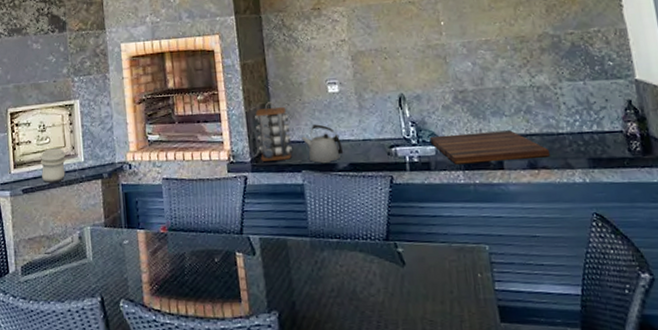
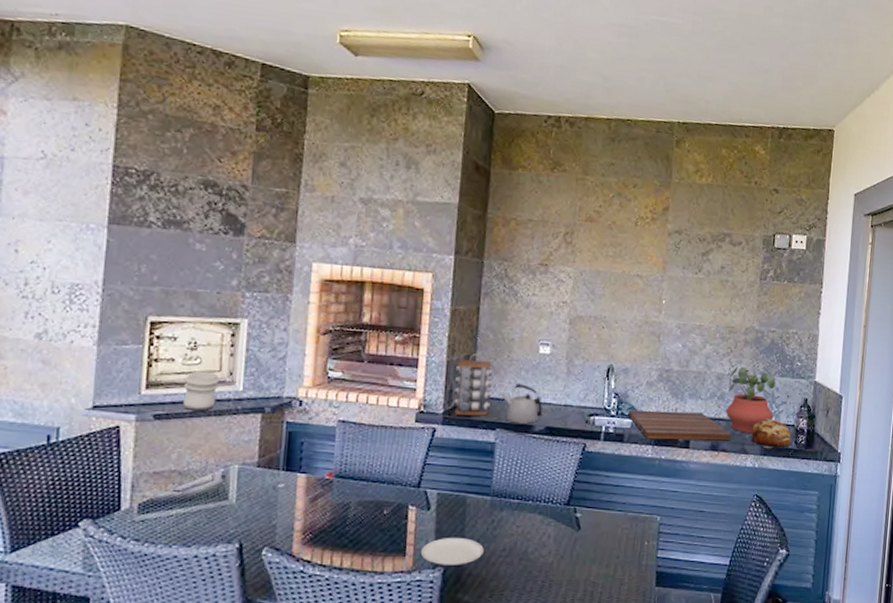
plate: none [254,280,313,309] -> present [420,537,484,565]
potted plant: none [532,74,595,146] -> present [725,366,776,433]
bread: none [571,127,624,161] -> present [751,418,792,449]

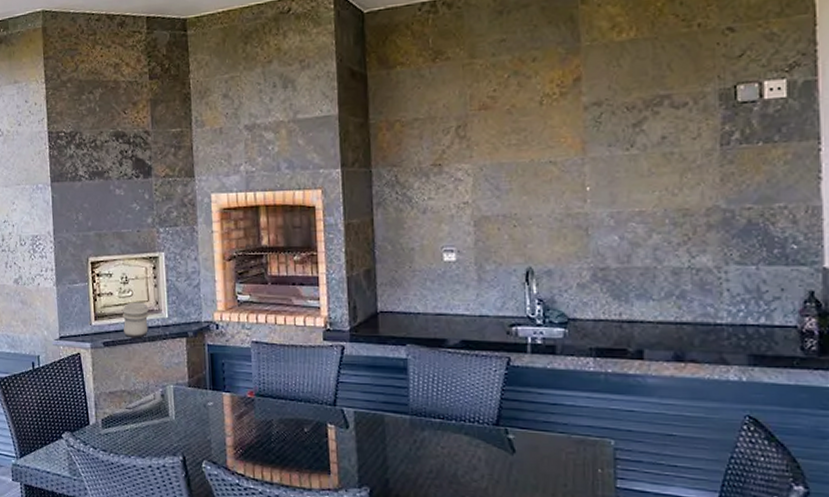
plate: present [420,537,484,565] -> none [344,456,409,486]
spice rack: present [453,354,493,417] -> none [357,267,397,333]
kettle: present [502,383,543,425] -> none [408,295,456,339]
cutting board: present [628,409,731,441] -> none [558,317,701,350]
potted plant: present [725,366,776,433] -> none [690,256,763,339]
bread: present [751,418,792,449] -> none [730,320,794,358]

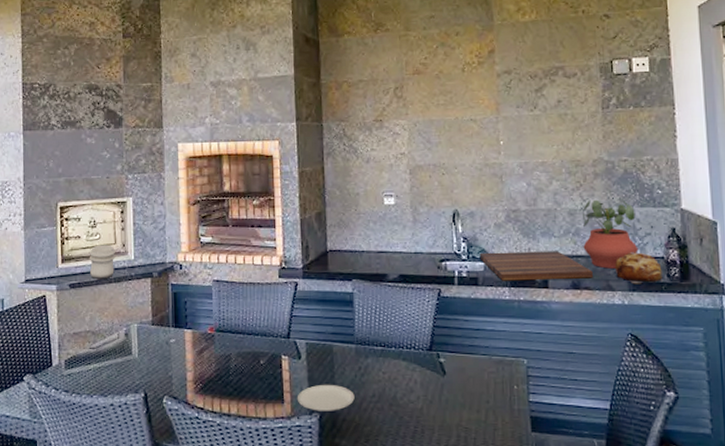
plate: none [344,456,409,486] -> present [297,384,355,411]
cutting board: none [558,317,701,350] -> present [479,251,593,281]
potted plant: none [690,256,763,339] -> present [583,199,639,269]
bread: none [730,320,794,358] -> present [614,252,662,284]

